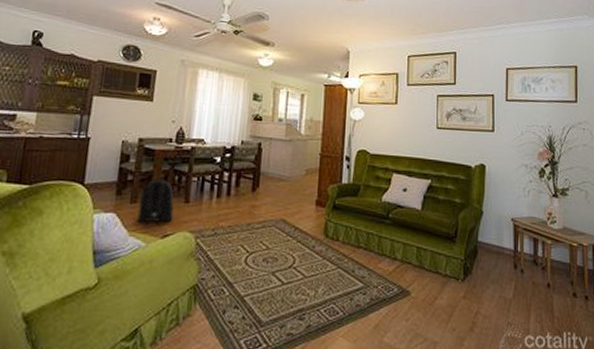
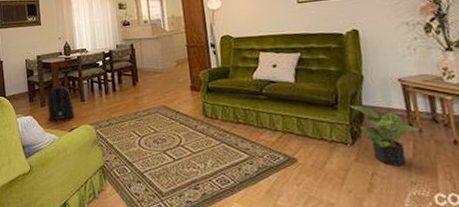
potted plant: none [465,240,522,306] -> present [348,105,420,167]

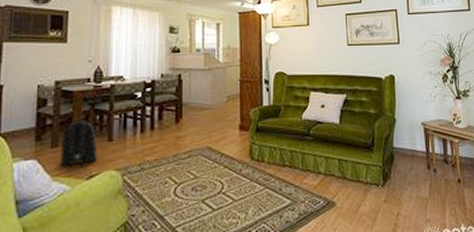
potted plant: present [348,105,420,167] -> none [382,147,435,206]

